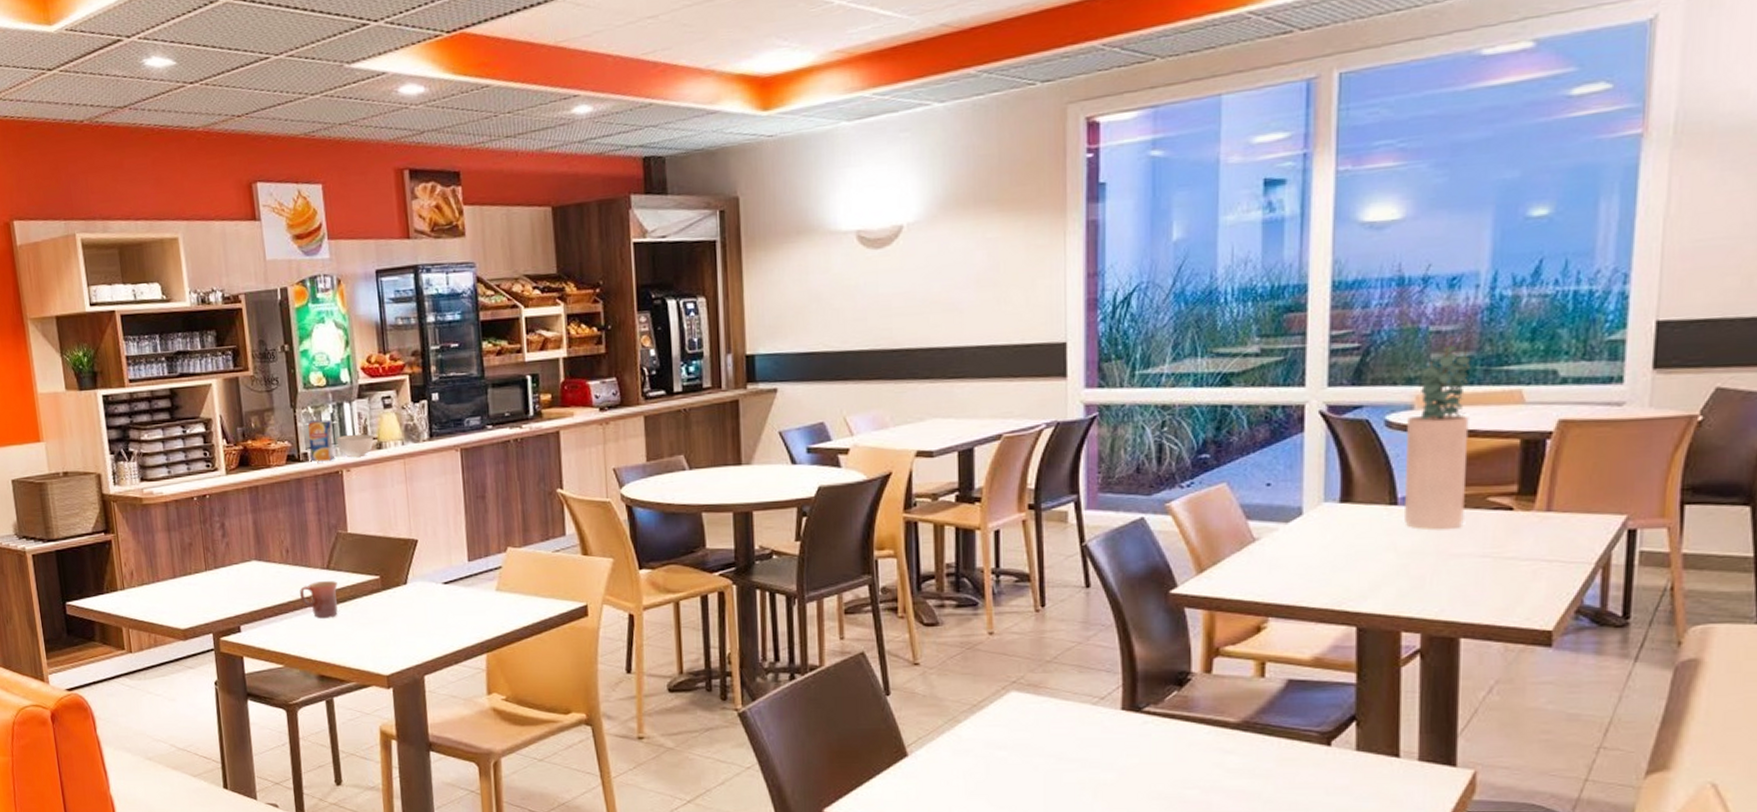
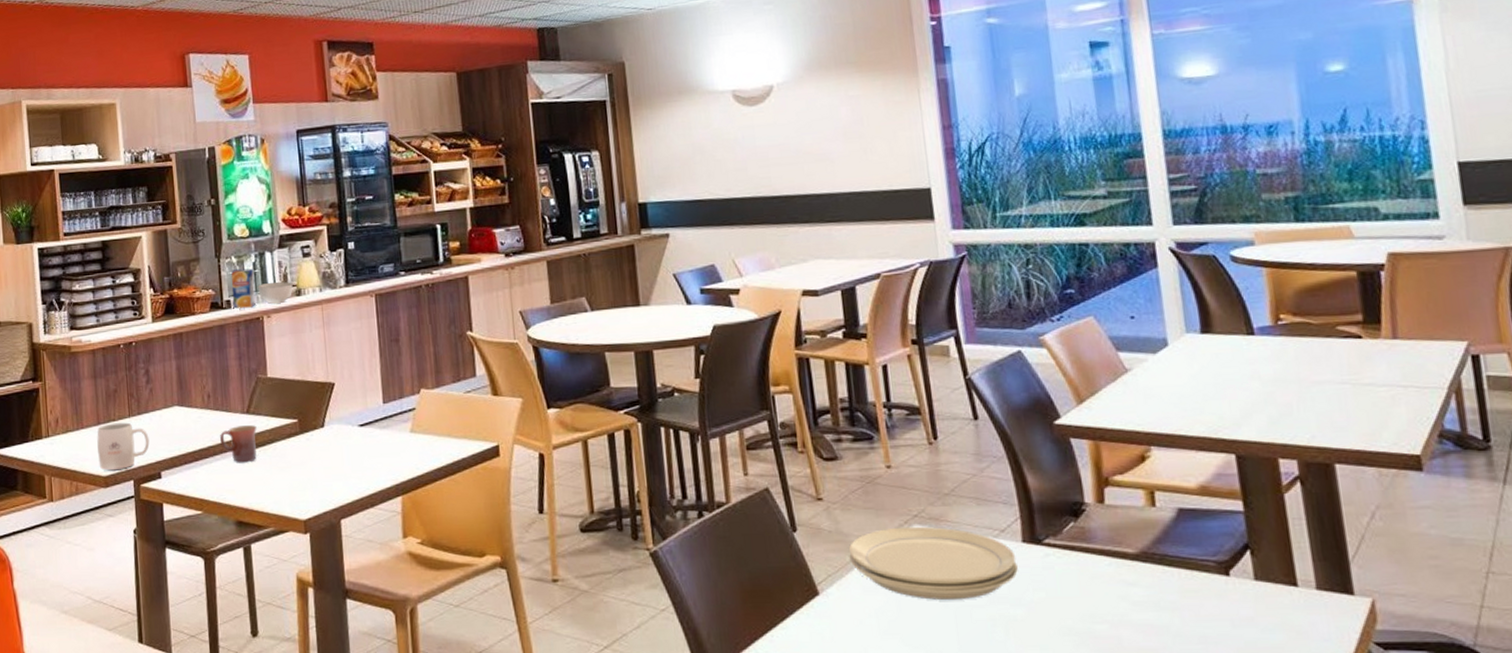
mug: none [173,576,228,624] -> present [97,422,150,471]
plate: none [941,692,1113,763] -> present [848,526,1018,600]
vase: present [1405,336,1471,530] -> none [1250,178,1319,359]

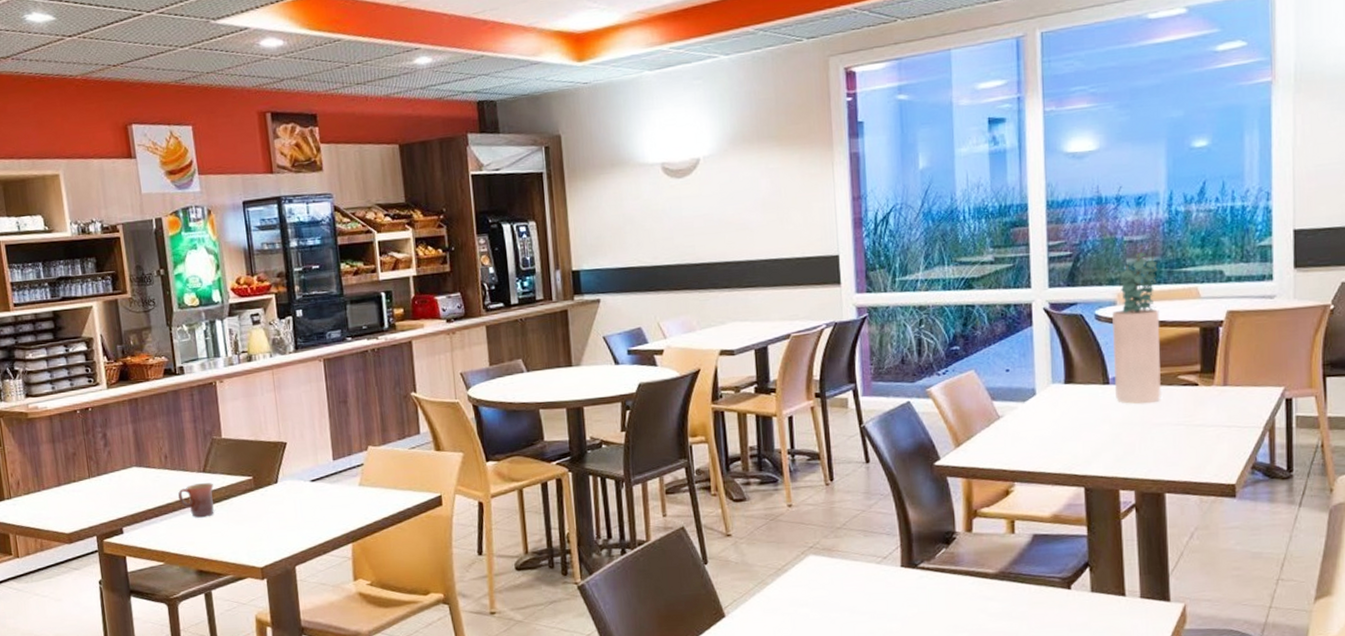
mug: present [97,422,150,471] -> none [58,483,111,529]
orange juice: present [231,268,256,309] -> none [183,336,208,375]
bowl: present [258,281,293,305] -> none [209,348,244,370]
plate: present [848,526,1018,600] -> none [752,556,896,618]
vase: none [1250,178,1319,359] -> present [1112,244,1162,404]

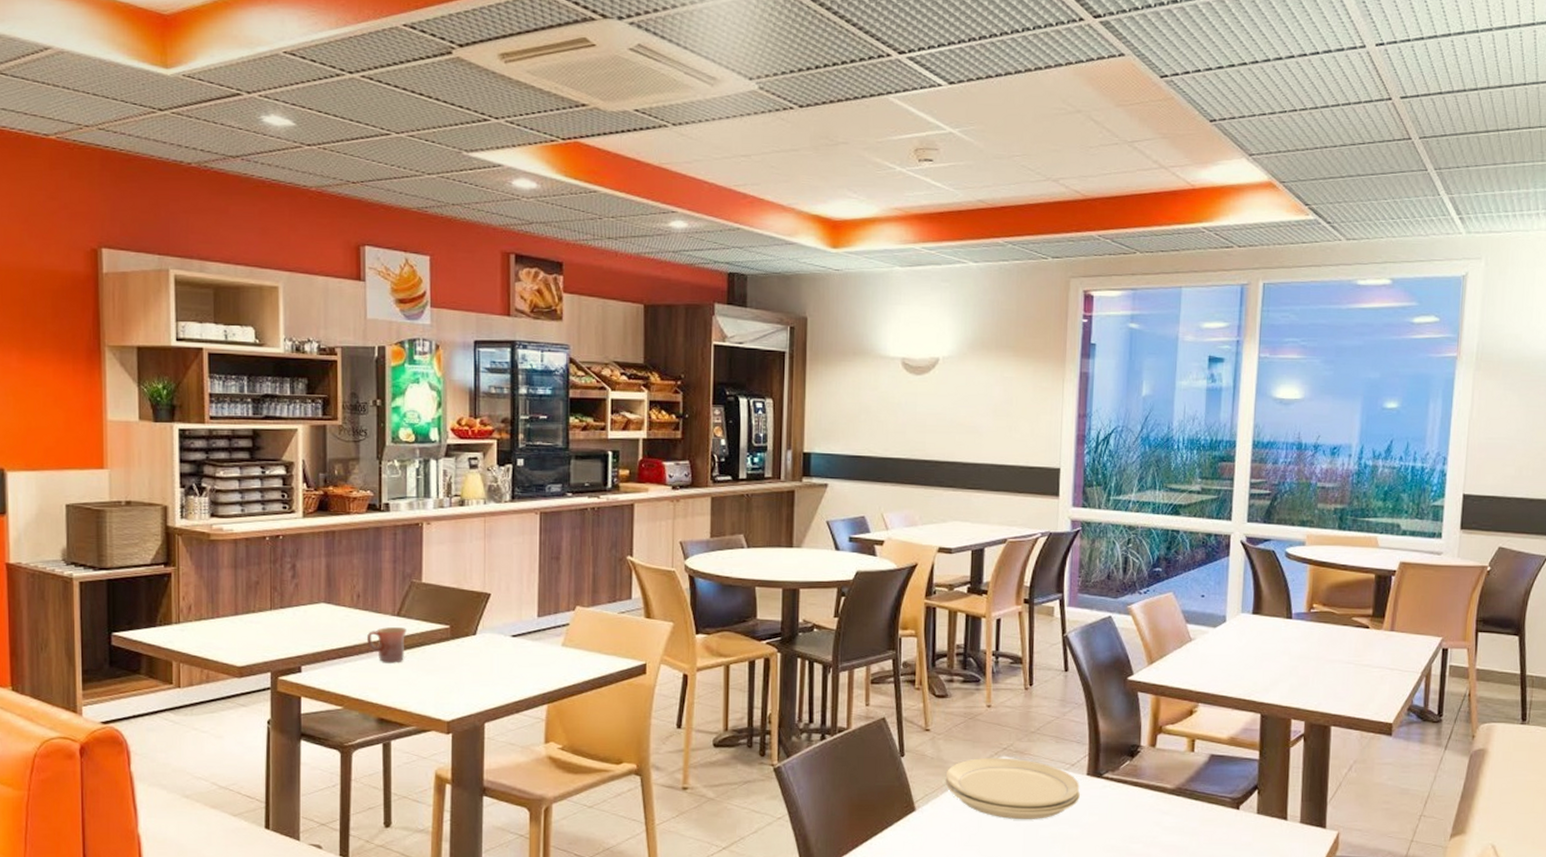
plate: none [752,556,896,618] -> present [945,757,1080,819]
vase: present [1112,244,1162,404] -> none [1296,492,1345,641]

